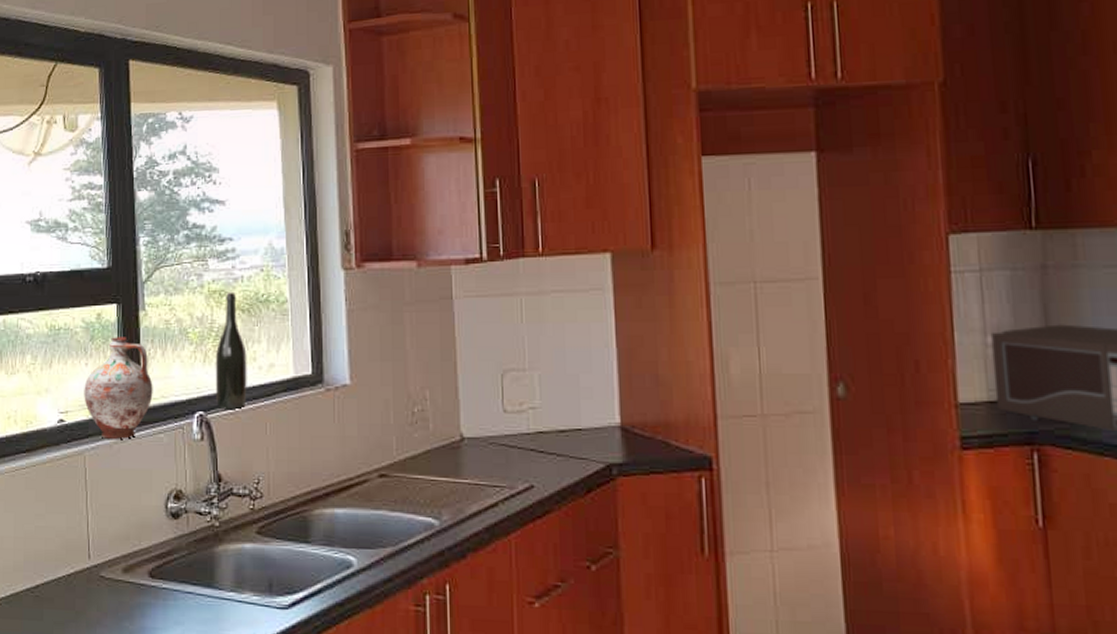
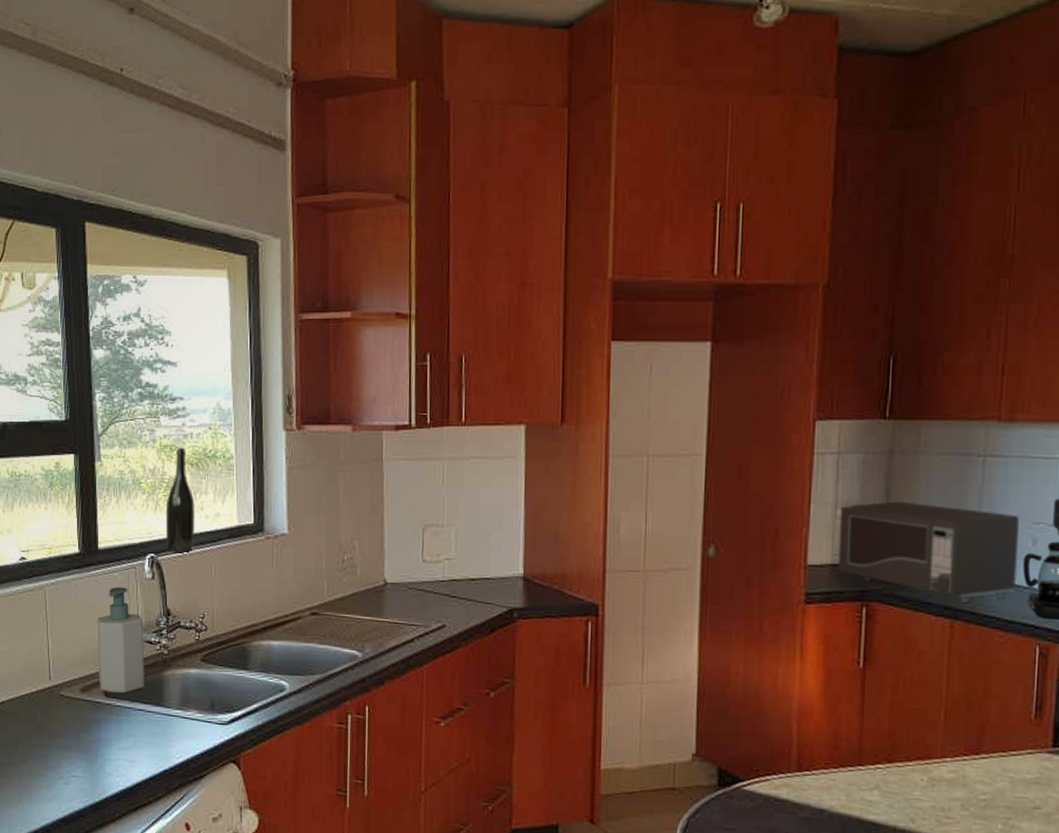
ceramic jug: present [84,337,153,439] -> none [44,484,108,576]
soap bottle: none [140,450,194,574] -> present [96,587,145,694]

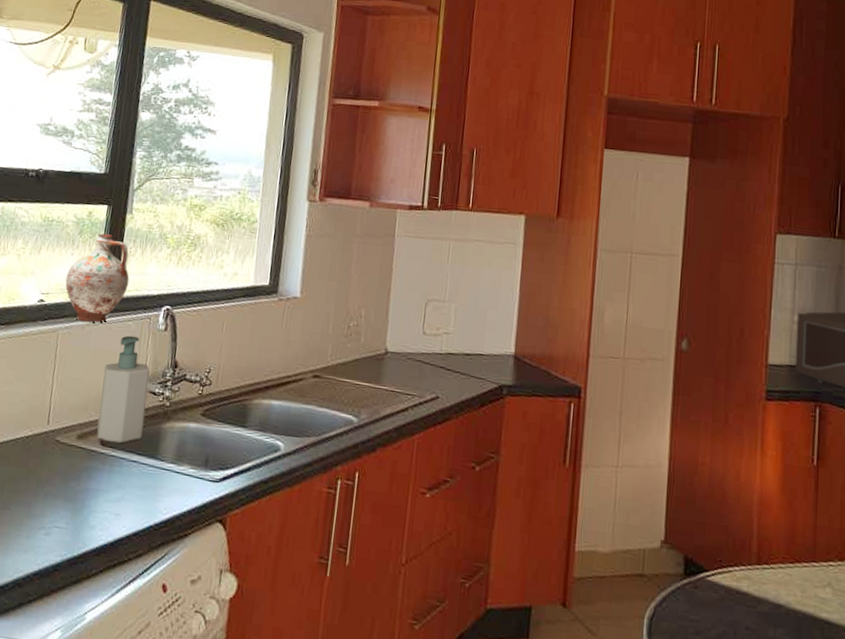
ceramic jug: none [44,484,108,576] -> present [65,233,130,323]
bottle: present [165,447,195,553] -> none [182,207,216,308]

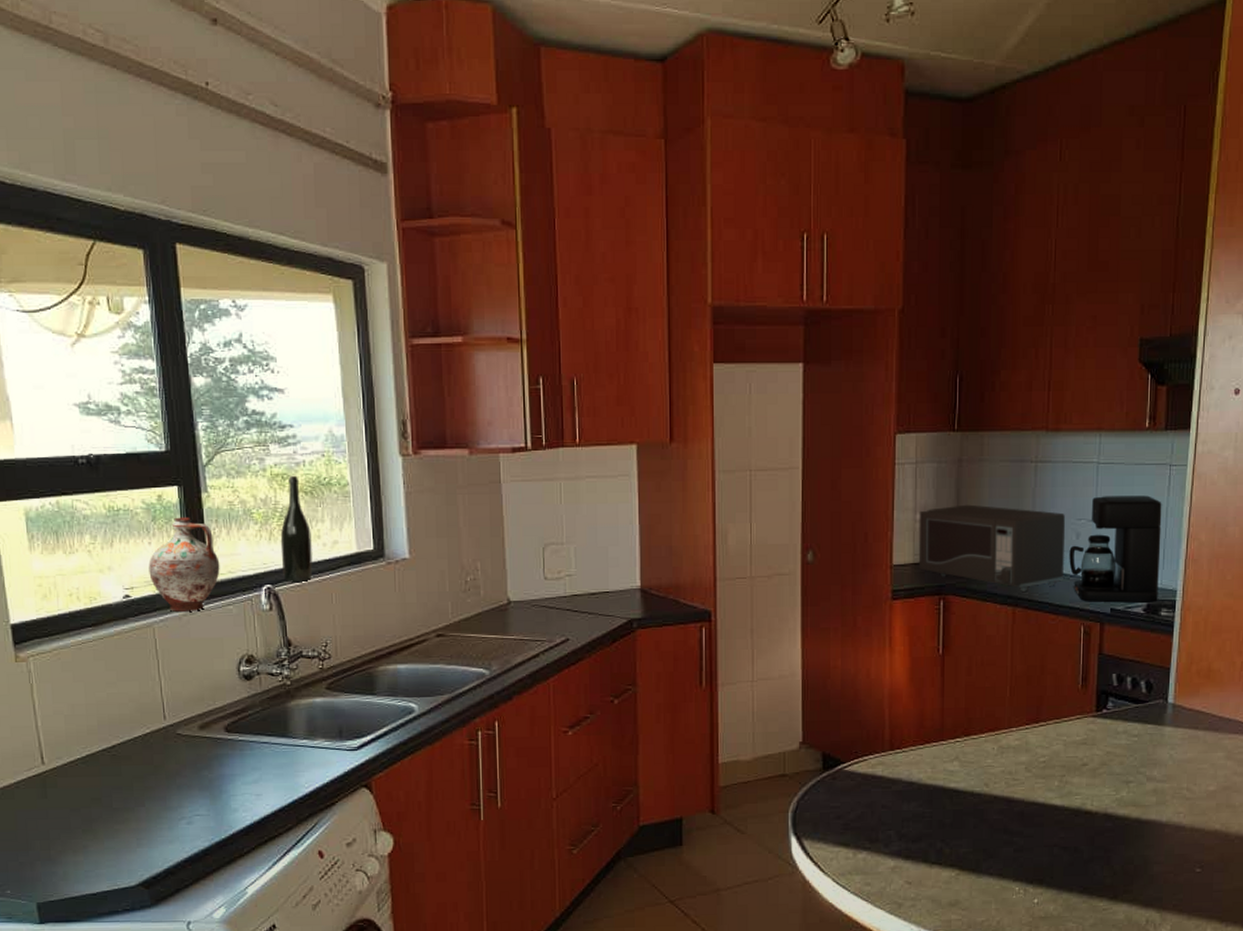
soap bottle: present [96,335,150,444] -> none [212,620,268,729]
bottle: none [182,207,216,308] -> present [280,475,313,583]

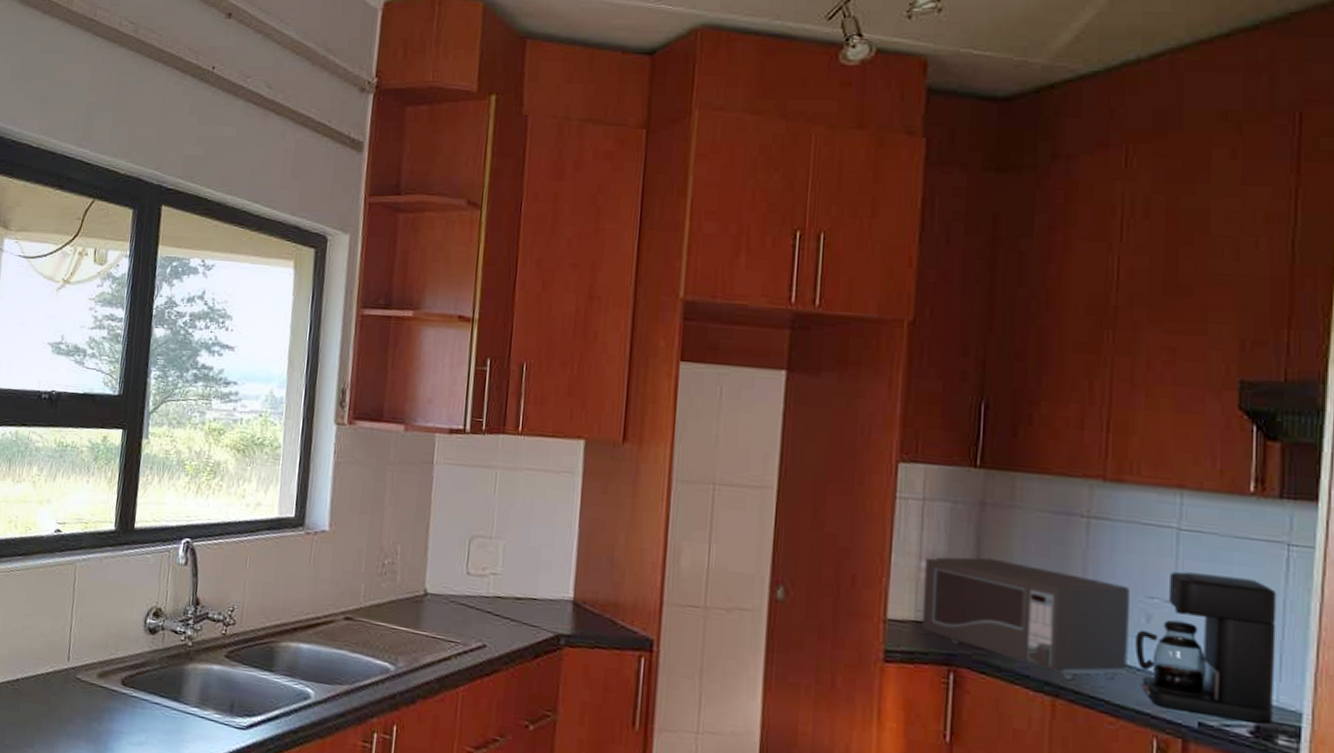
ceramic jug: present [148,517,220,612] -> none [81,459,147,555]
bottle: present [280,475,313,583] -> none [203,431,237,541]

